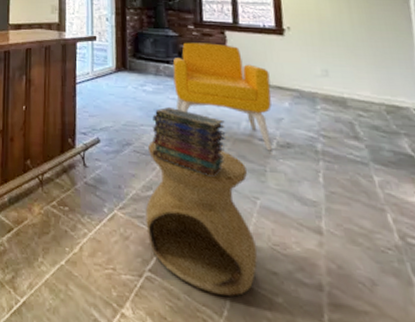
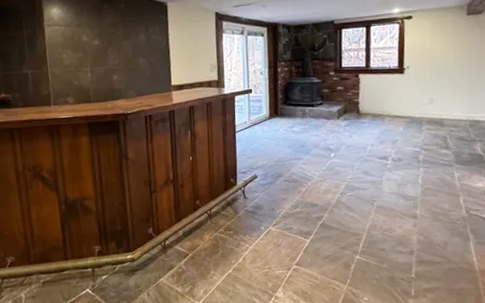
side table: present [145,141,258,297] -> none [293,170,372,271]
book stack: present [152,106,226,177] -> none [298,142,355,191]
armchair: present [172,42,272,151] -> none [316,85,391,166]

